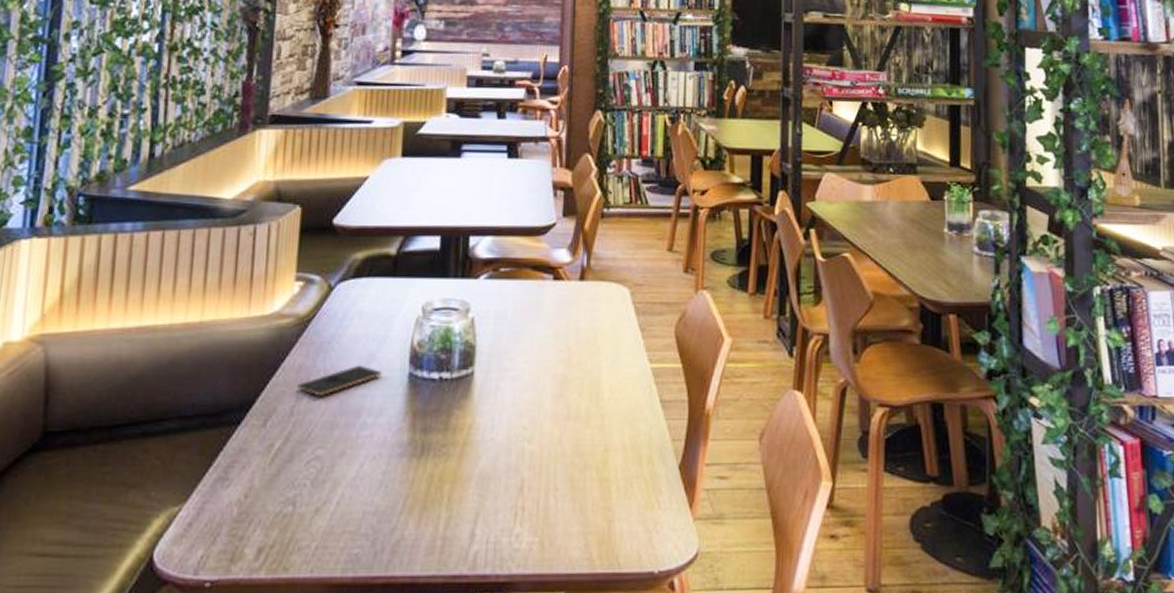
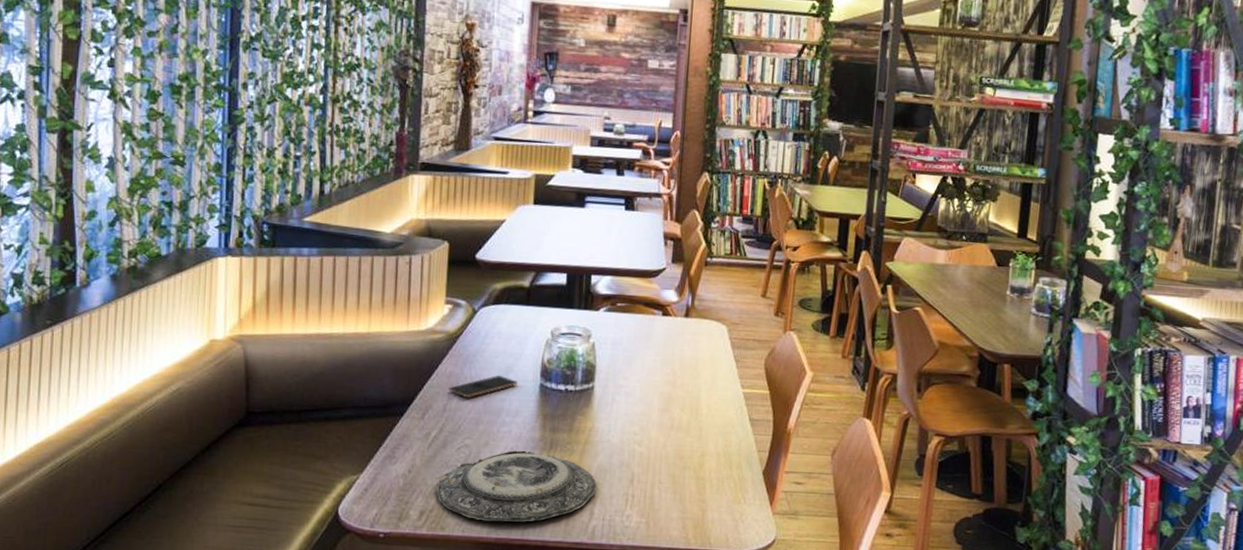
plate: none [279,459,478,556] -> present [436,450,597,522]

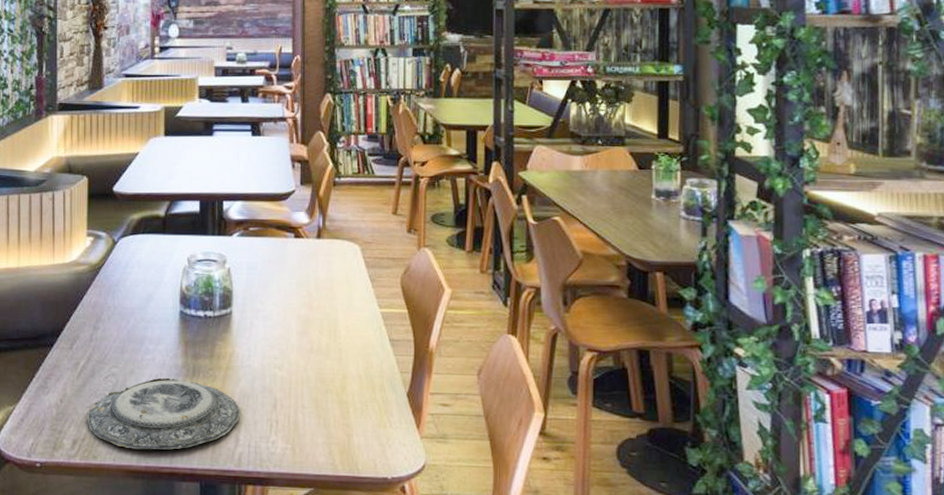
smartphone: present [447,375,519,397] -> none [93,303,160,326]

